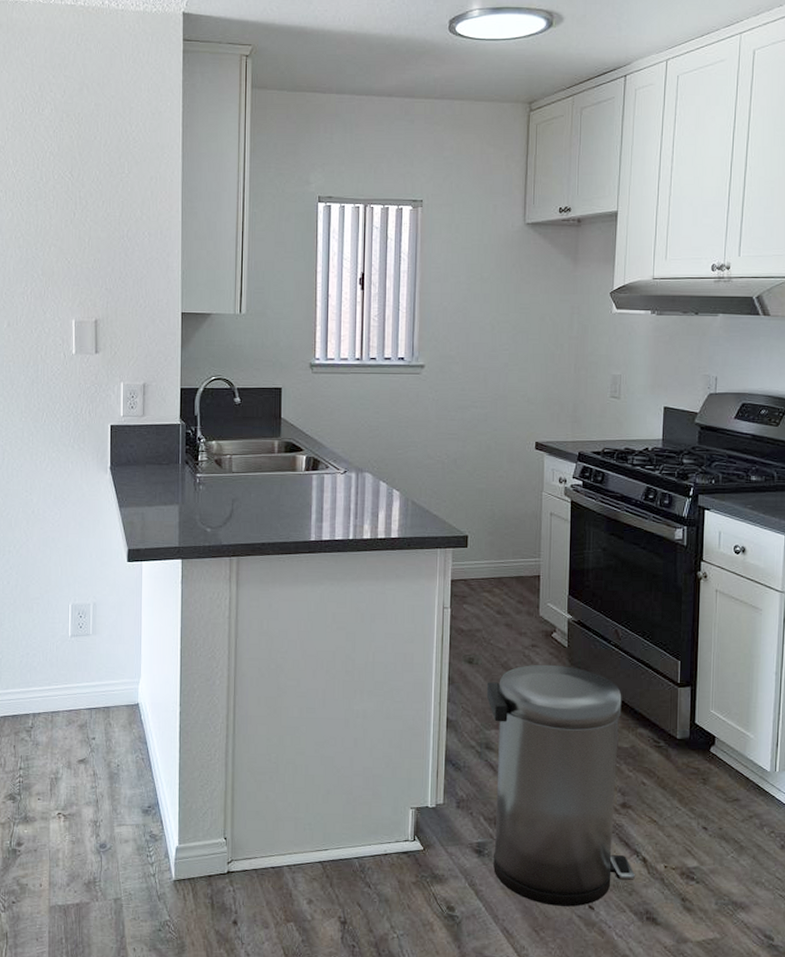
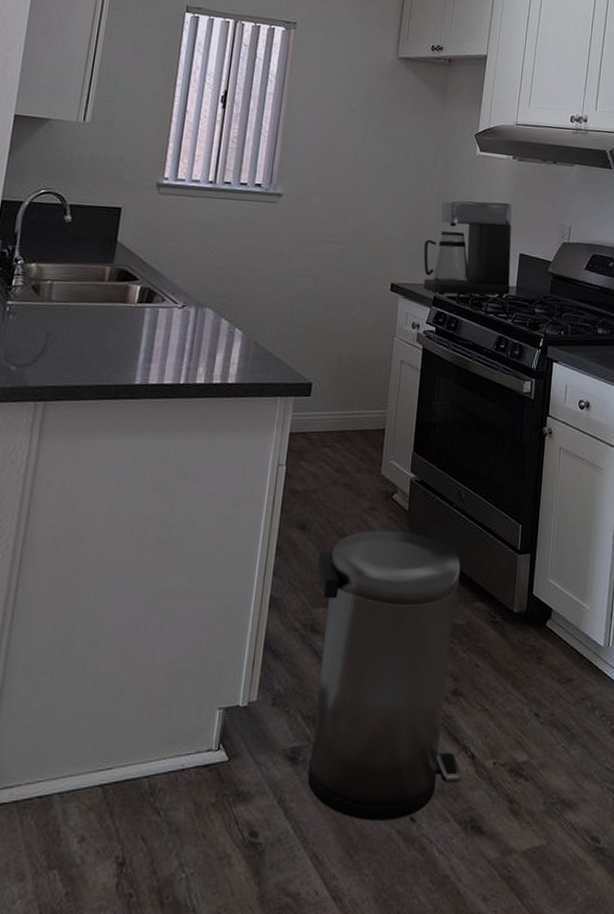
coffee maker: none [565,357,656,450] -> present [423,200,512,295]

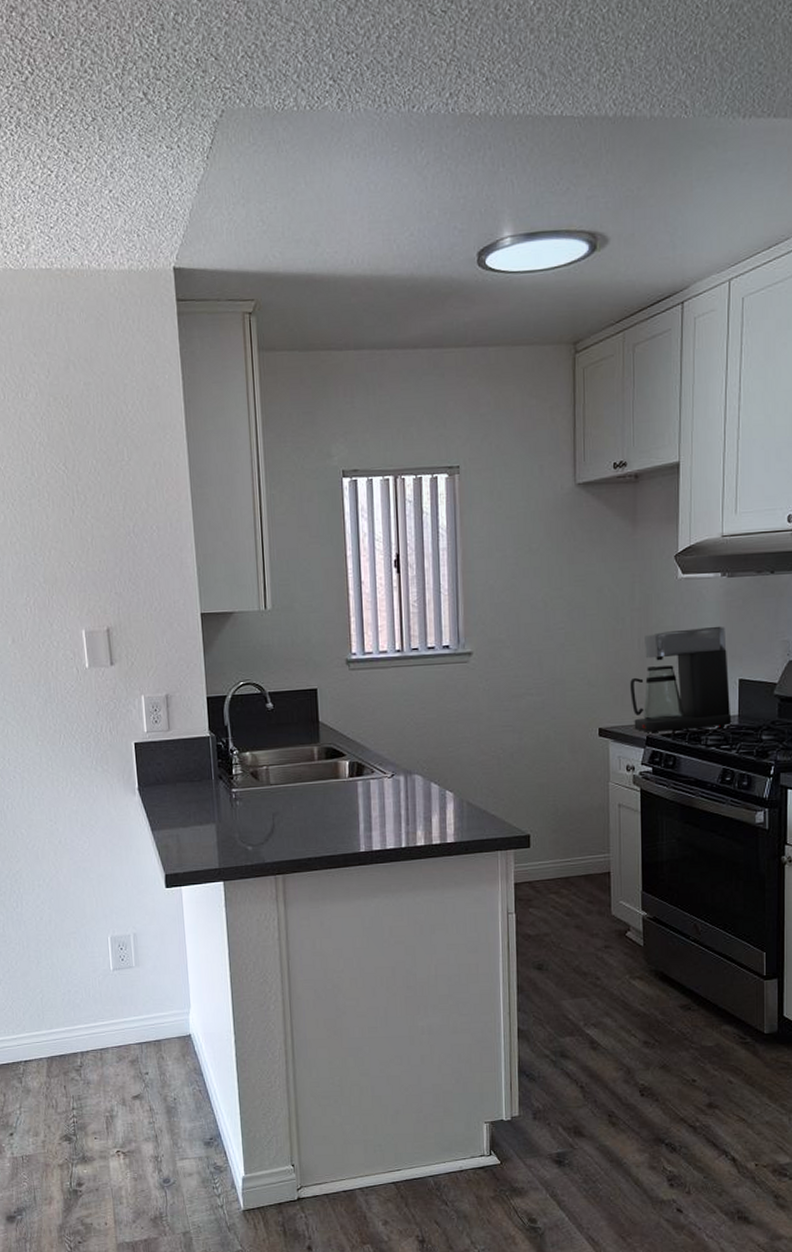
pedal bin: present [307,530,463,821] -> none [558,965,725,1211]

